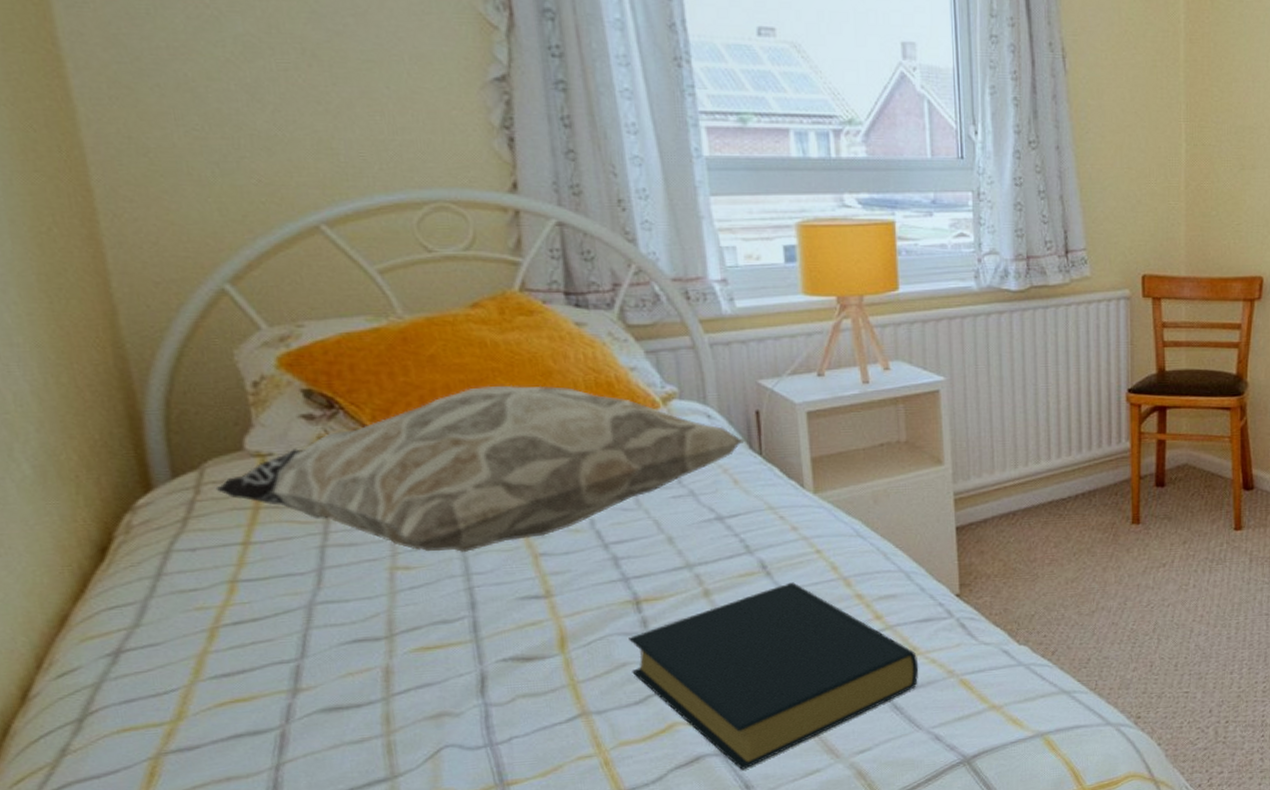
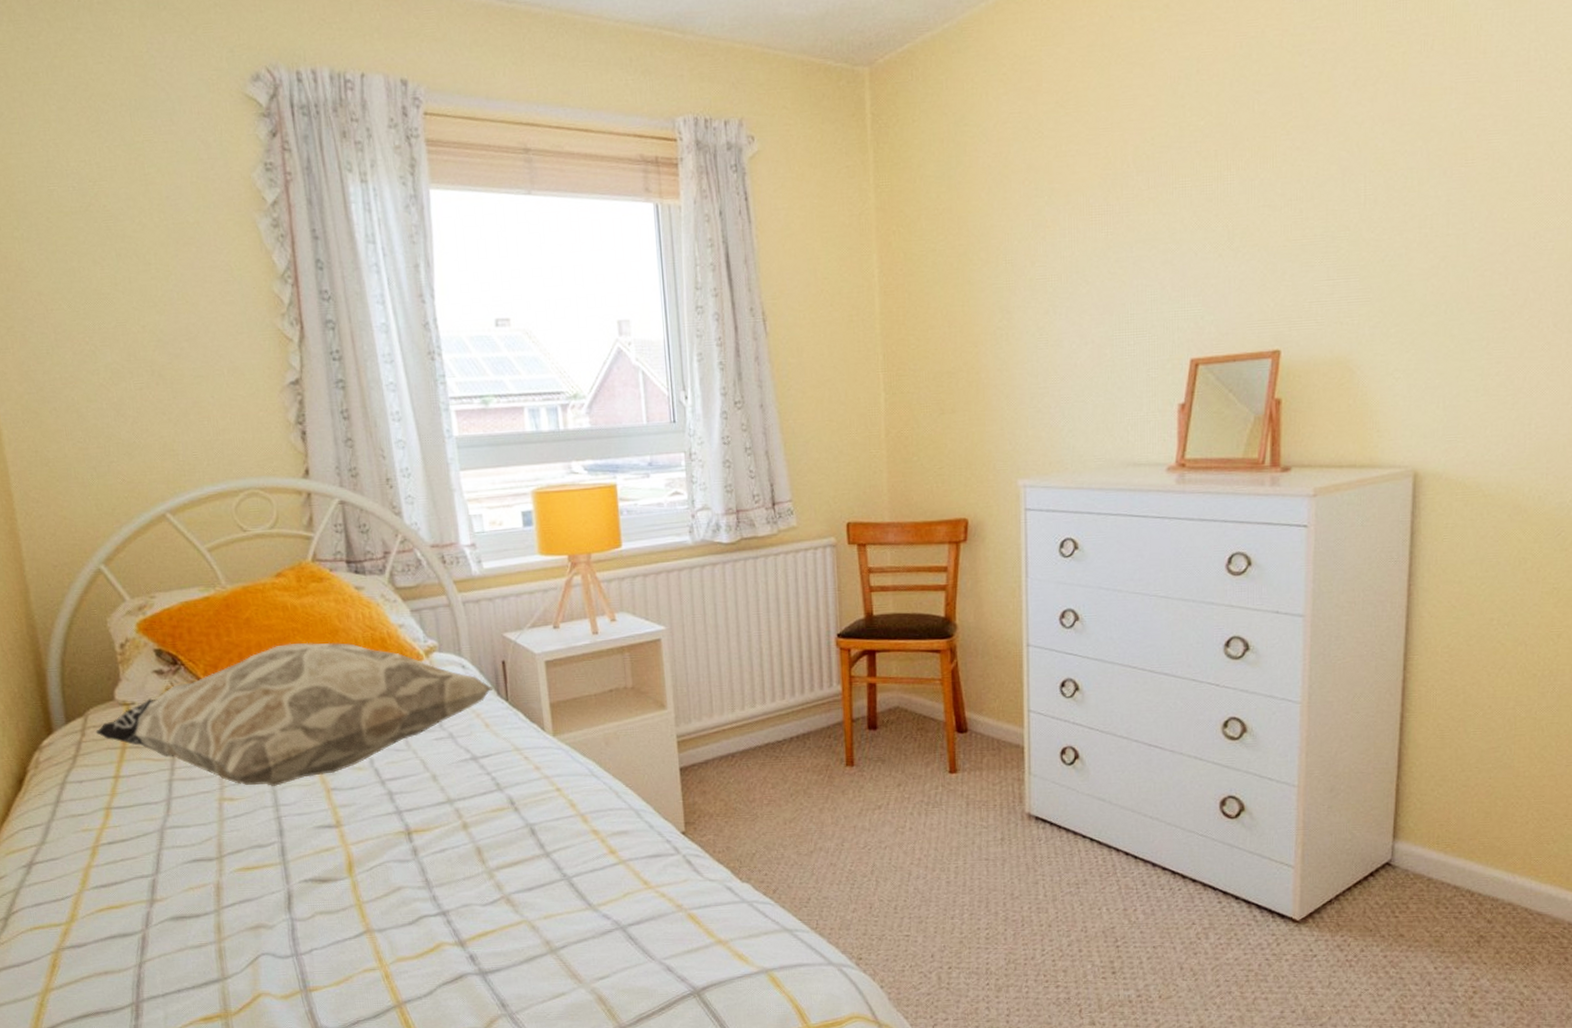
hardback book: present [628,582,919,771] -> none [402,818,650,990]

